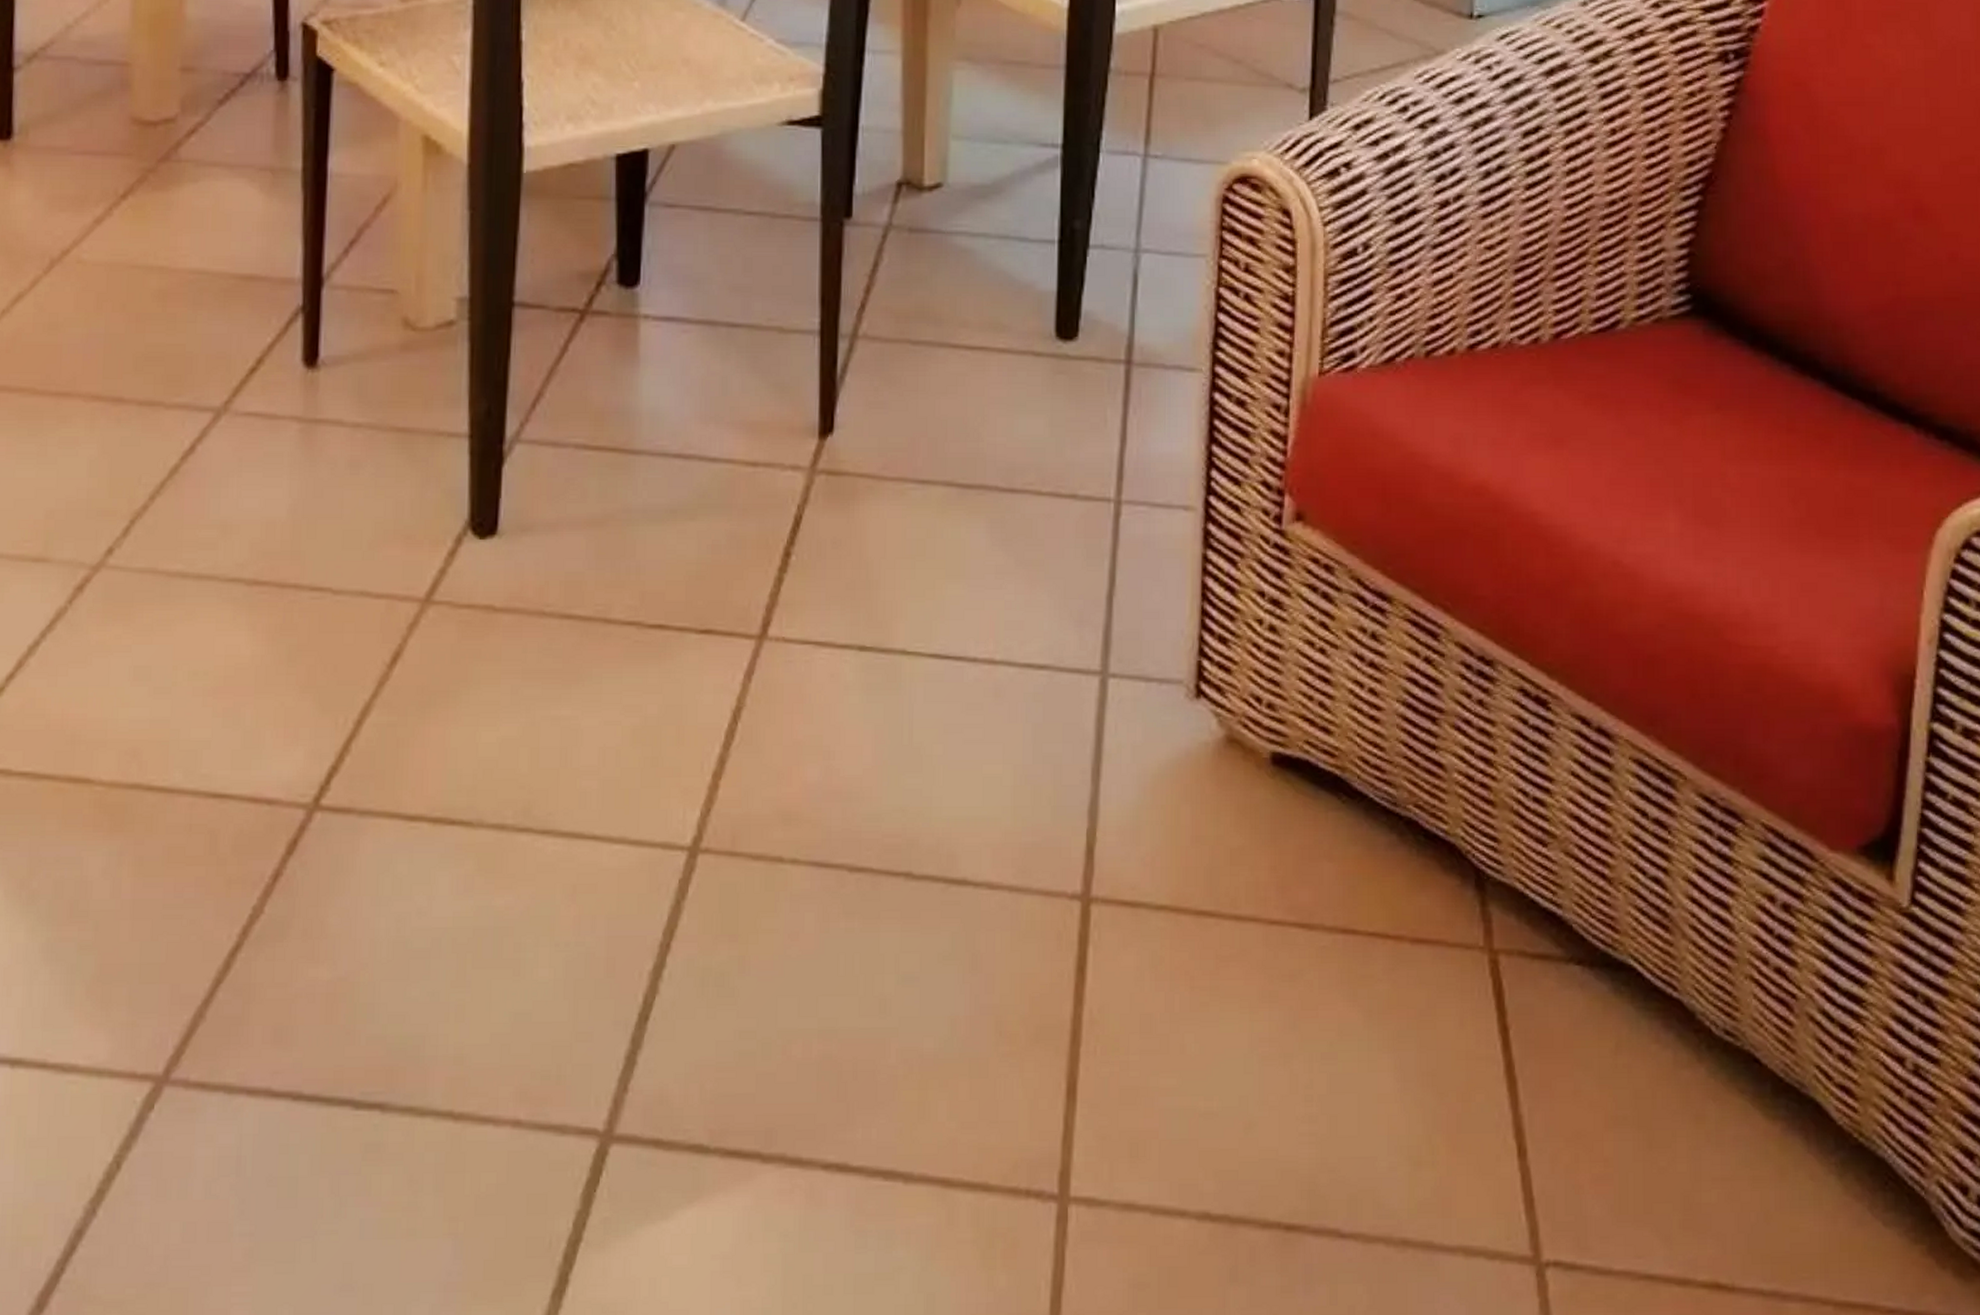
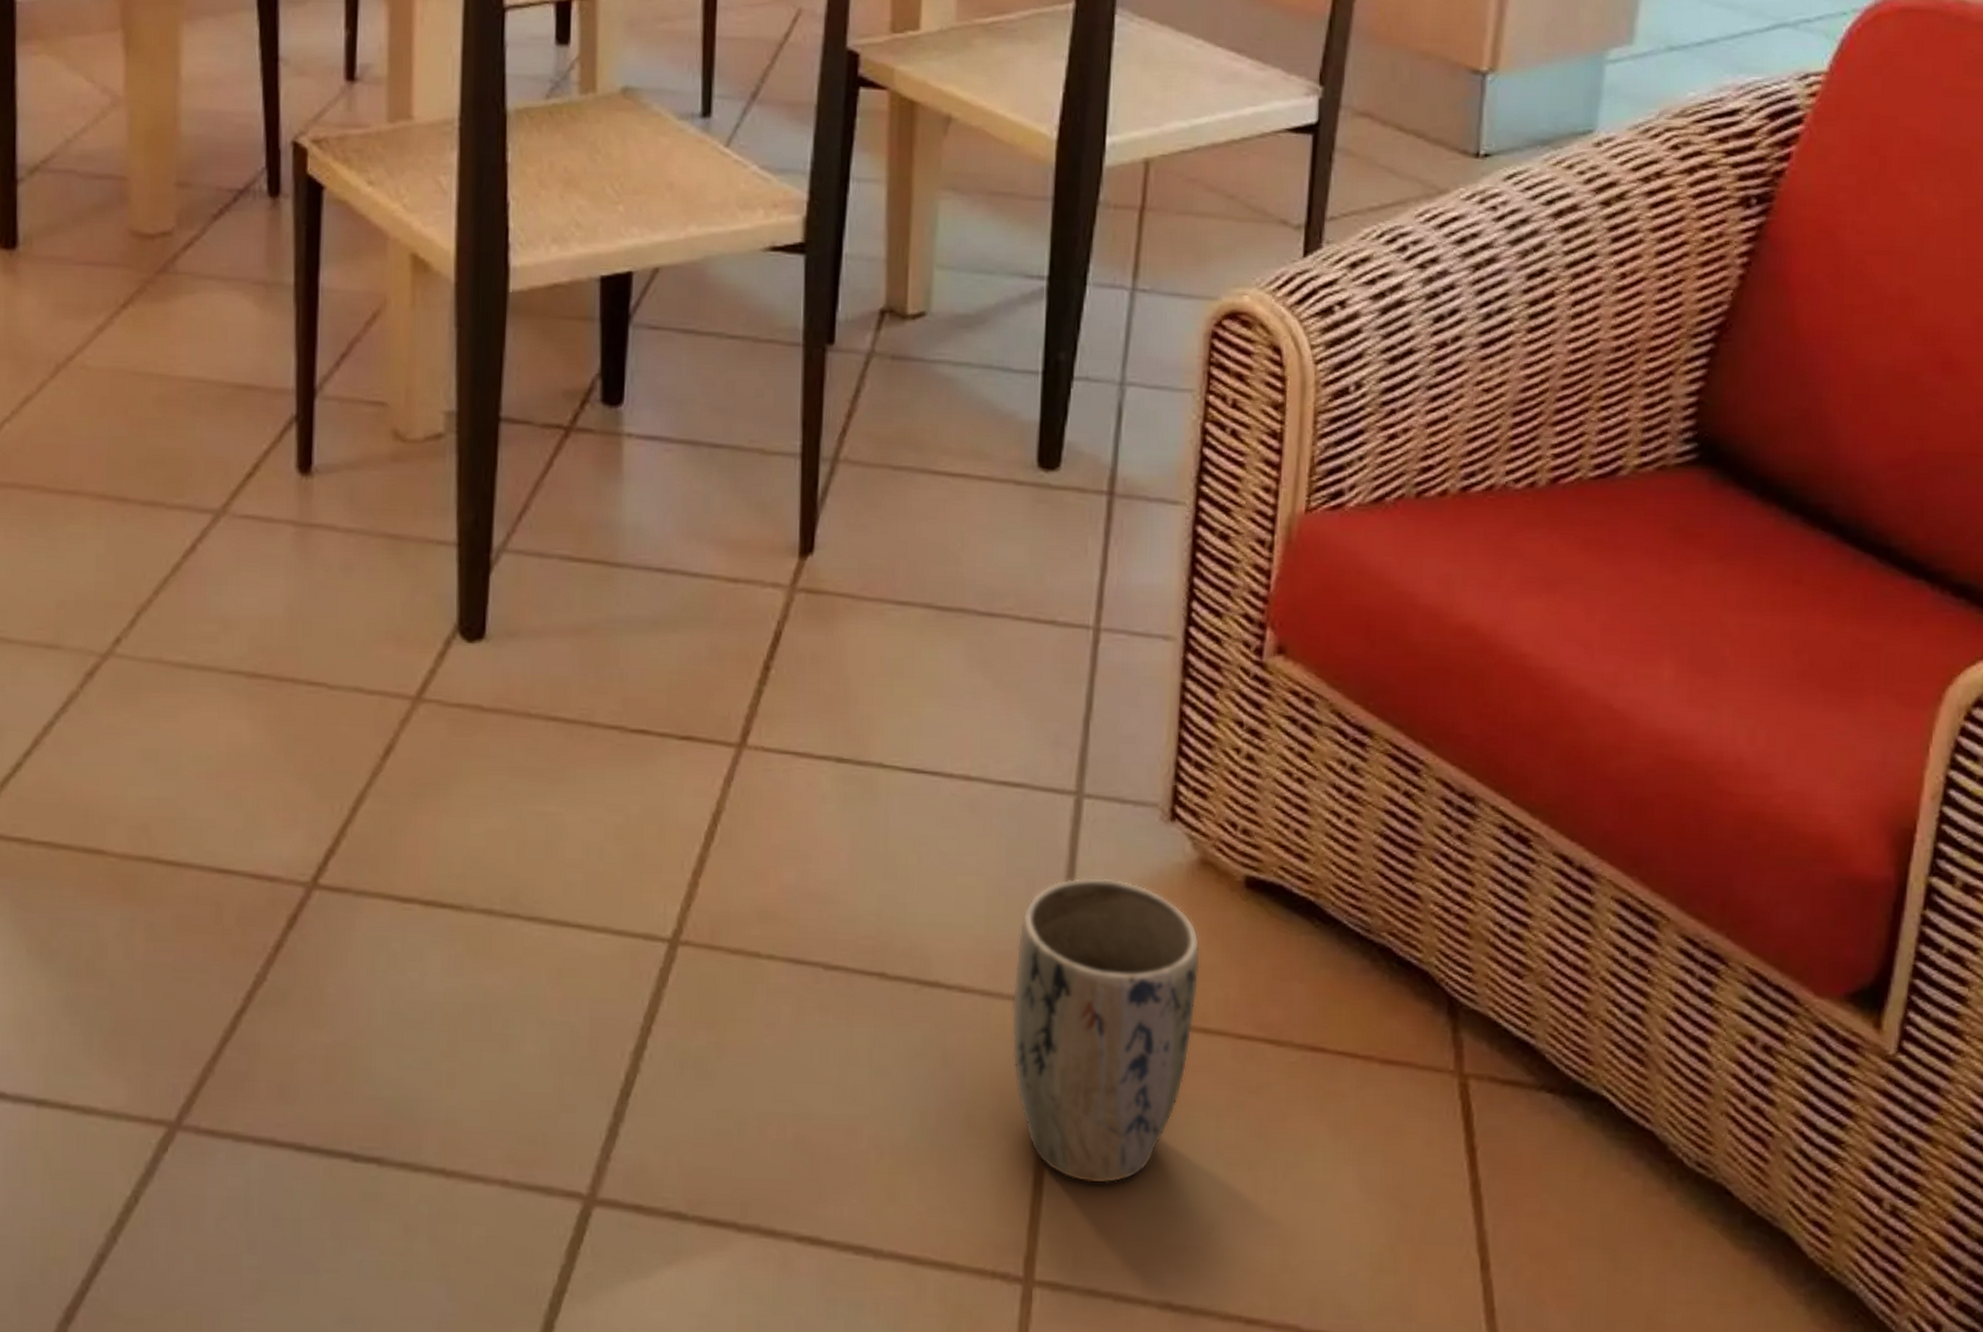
plant pot: none [1041,761,1229,1088] -> present [1011,877,1200,1184]

